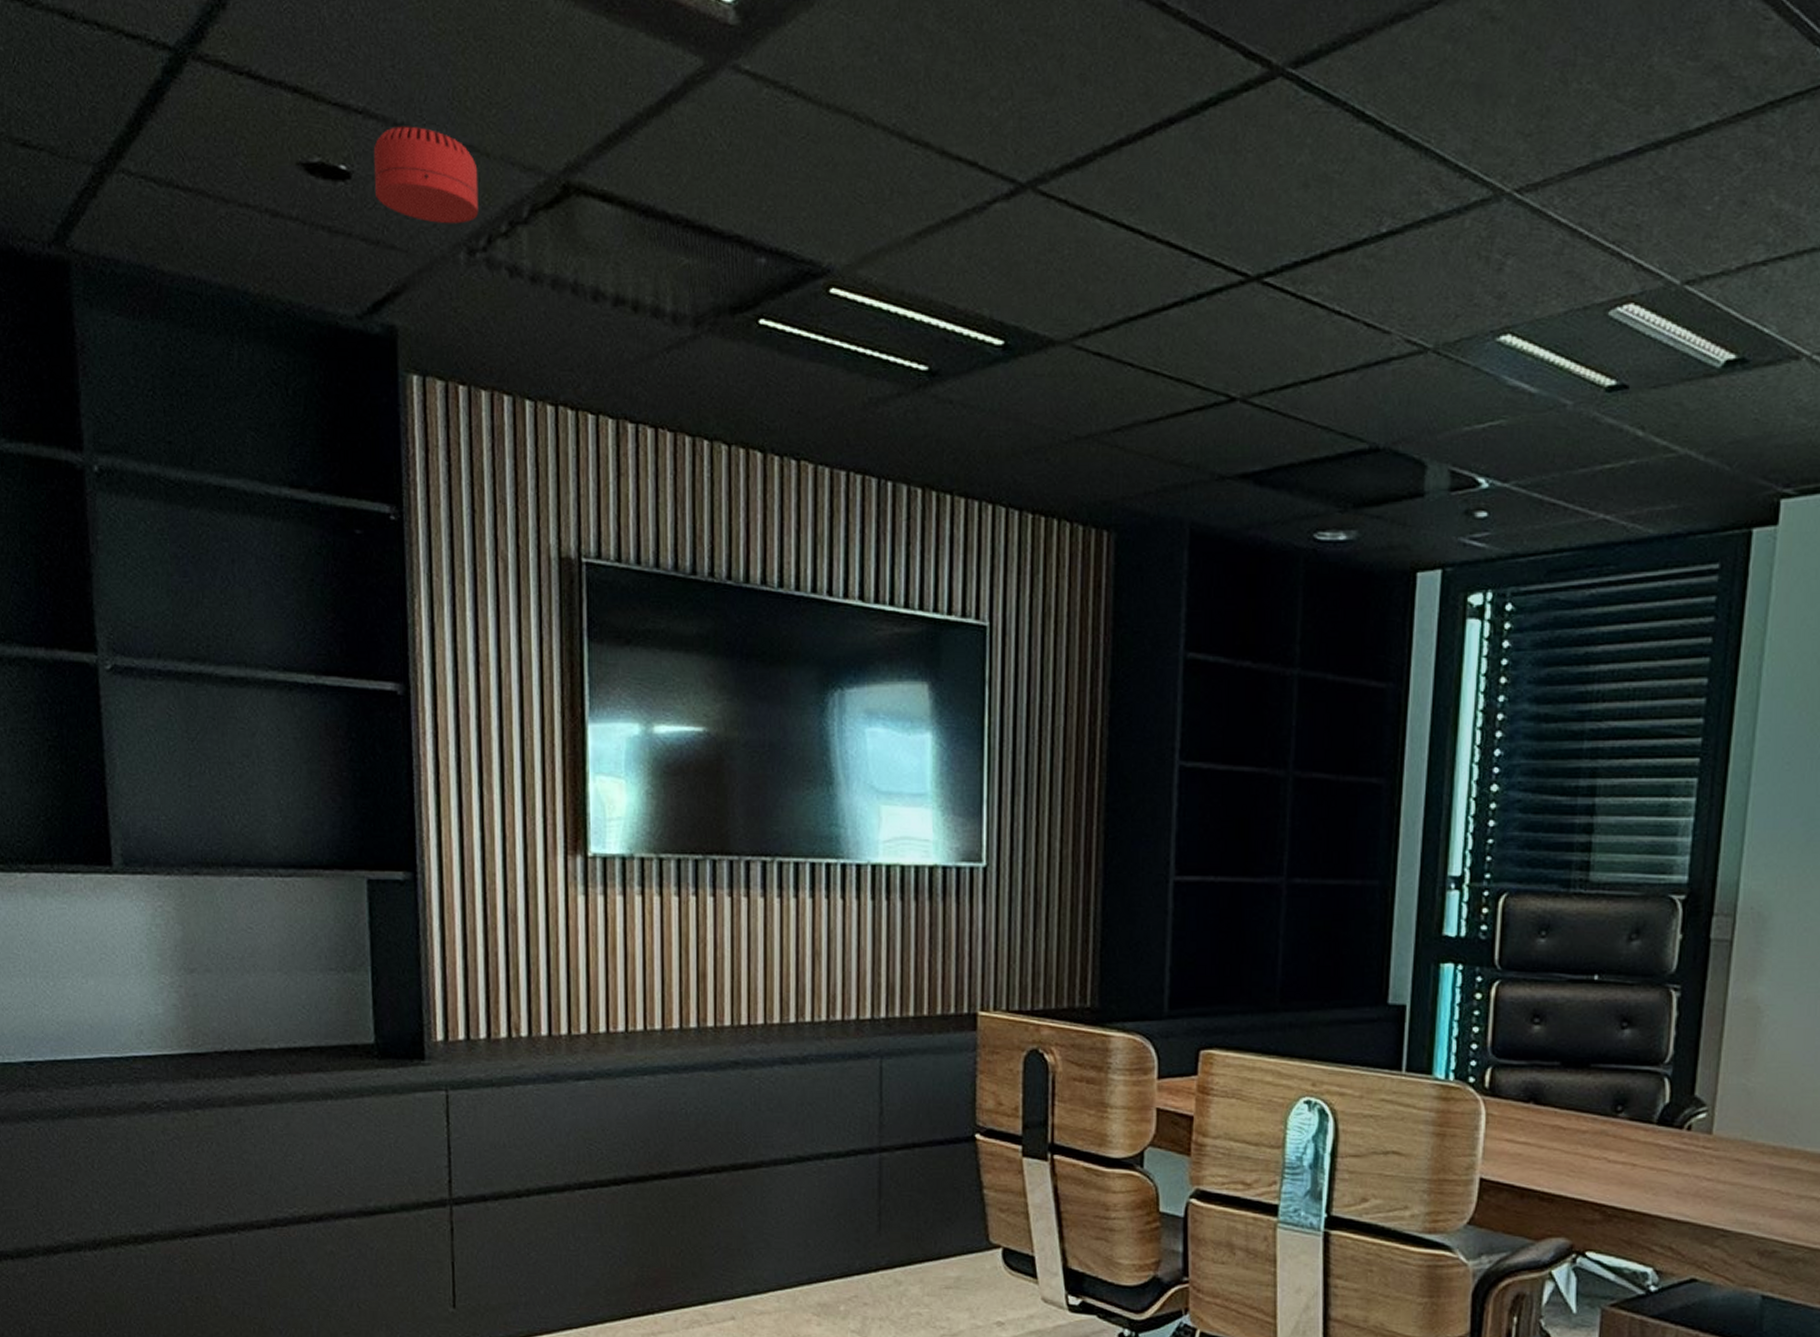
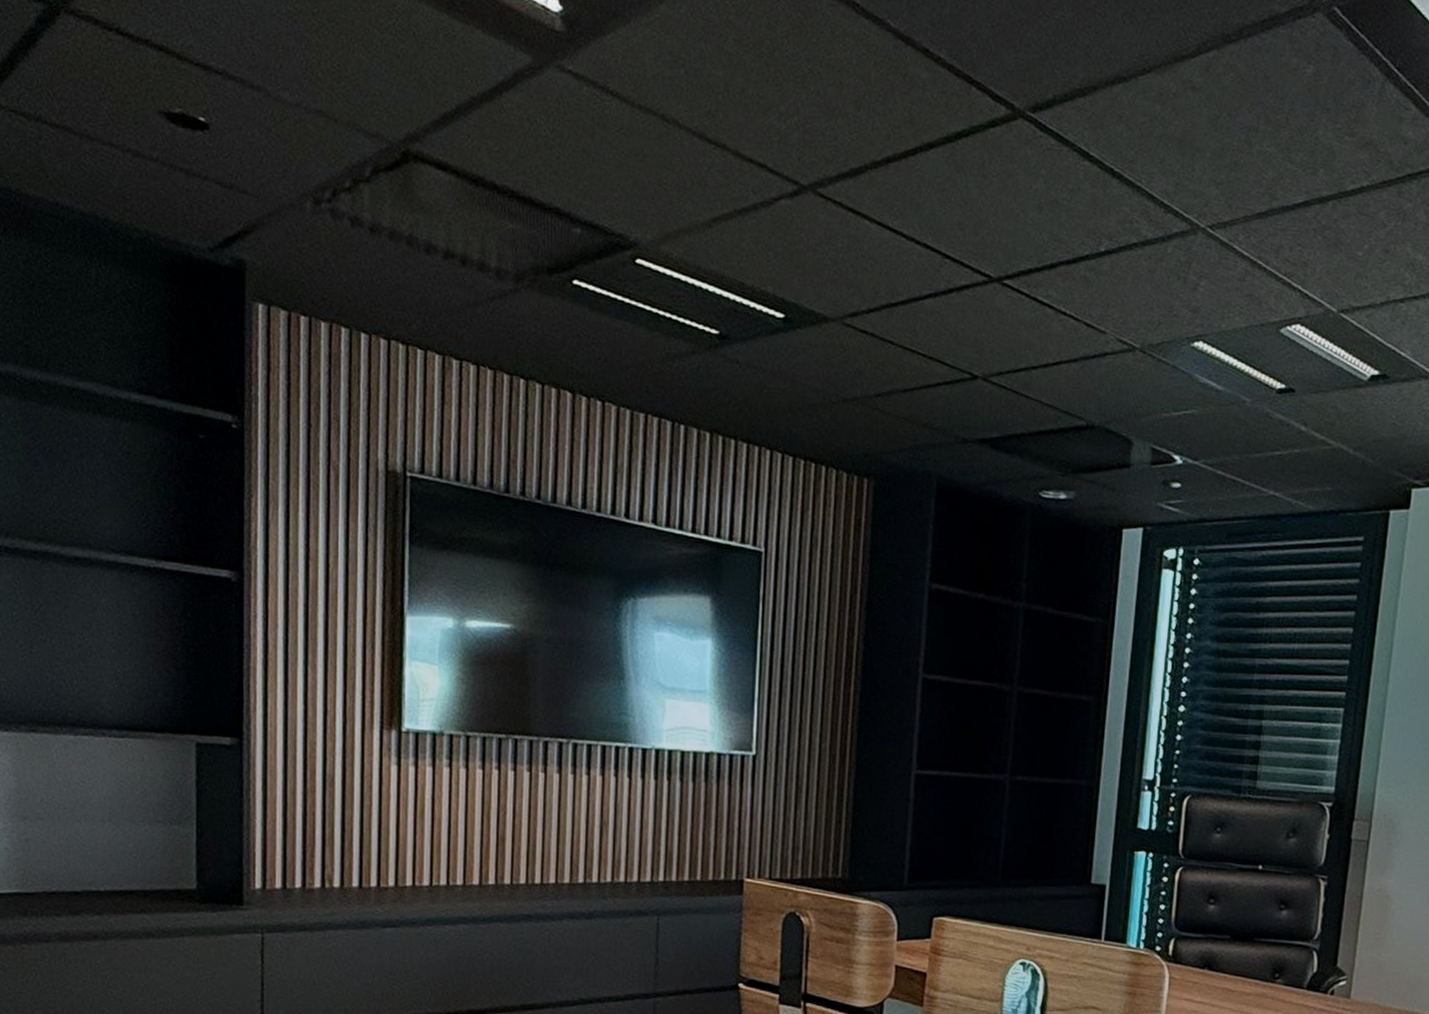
smoke detector: present [373,126,479,224] -> none [230,88,326,177]

